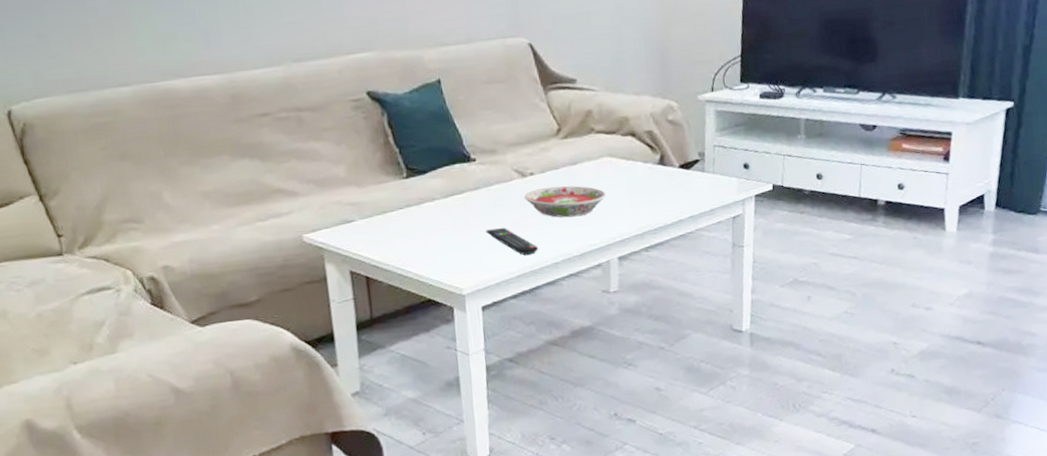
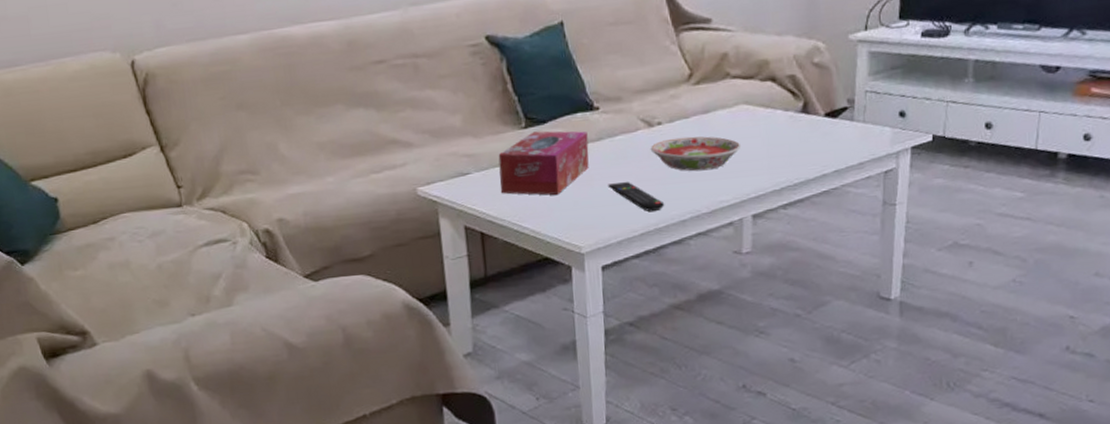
tissue box: none [381,180,468,241] -> present [498,131,589,196]

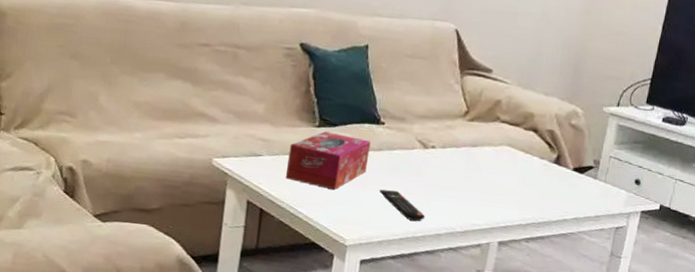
bowl: present [650,136,742,172] -> none [421,162,500,196]

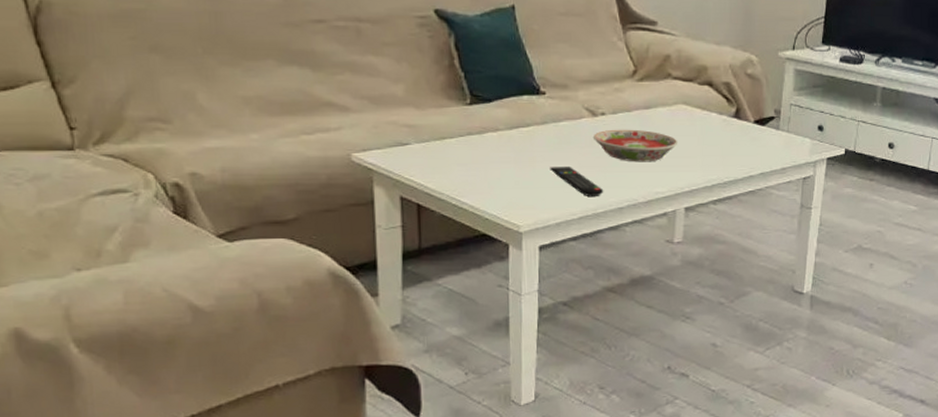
tissue box: present [285,131,371,190] -> none [440,109,533,174]
bowl: none [421,162,500,196] -> present [592,129,678,162]

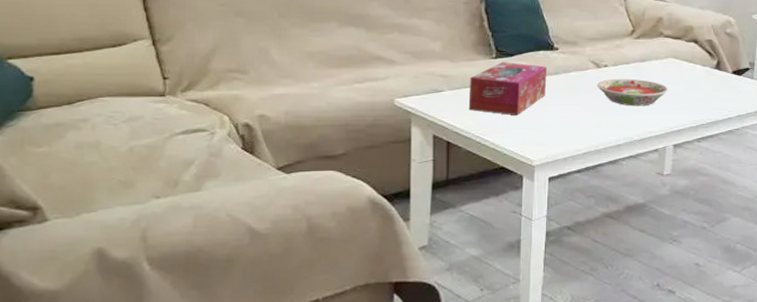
tissue box: none [440,109,533,174] -> present [468,62,547,116]
remote control: present [550,165,604,198] -> none [560,109,605,136]

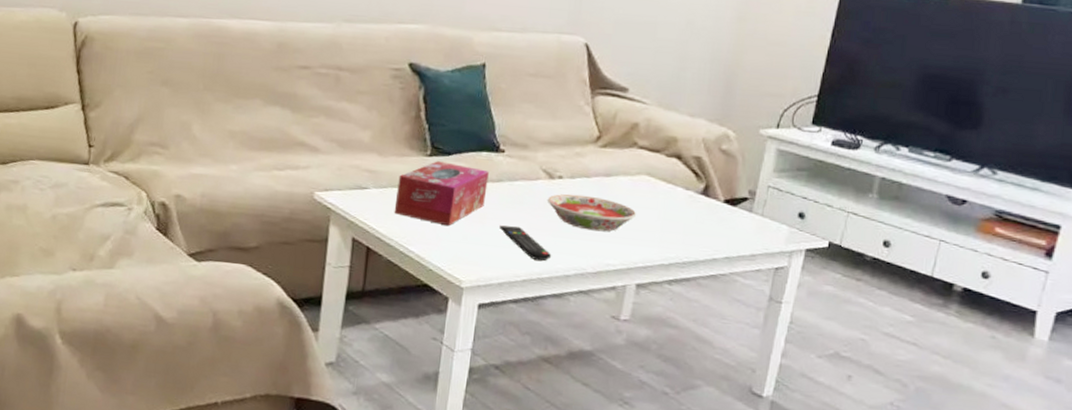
remote control: none [560,109,605,136] -> present [499,225,552,262]

